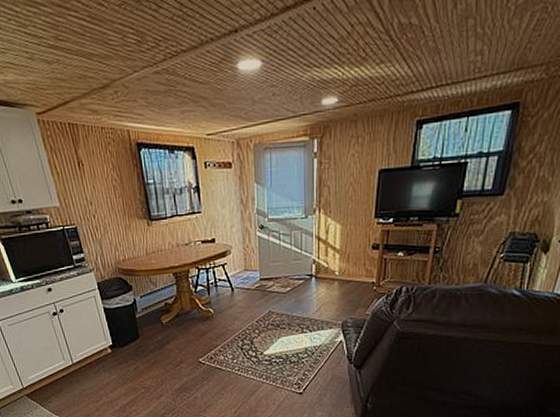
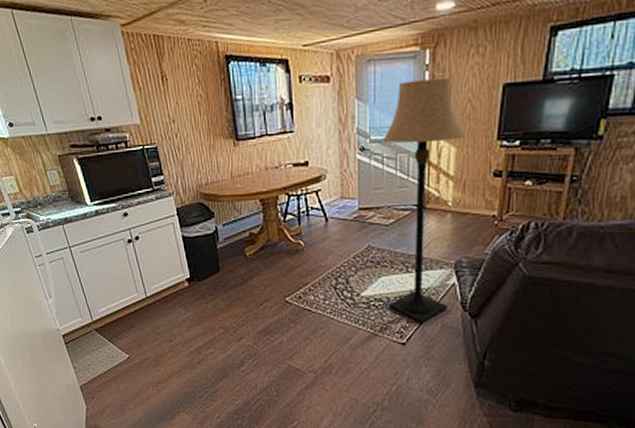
lamp: none [279,164,350,375] -> present [382,78,467,323]

